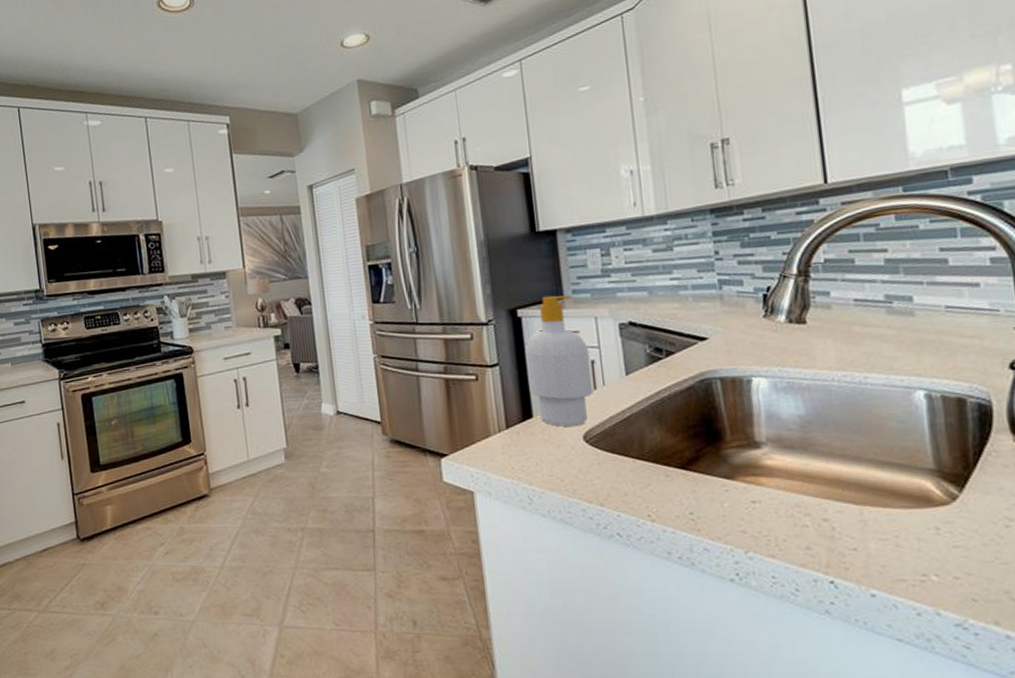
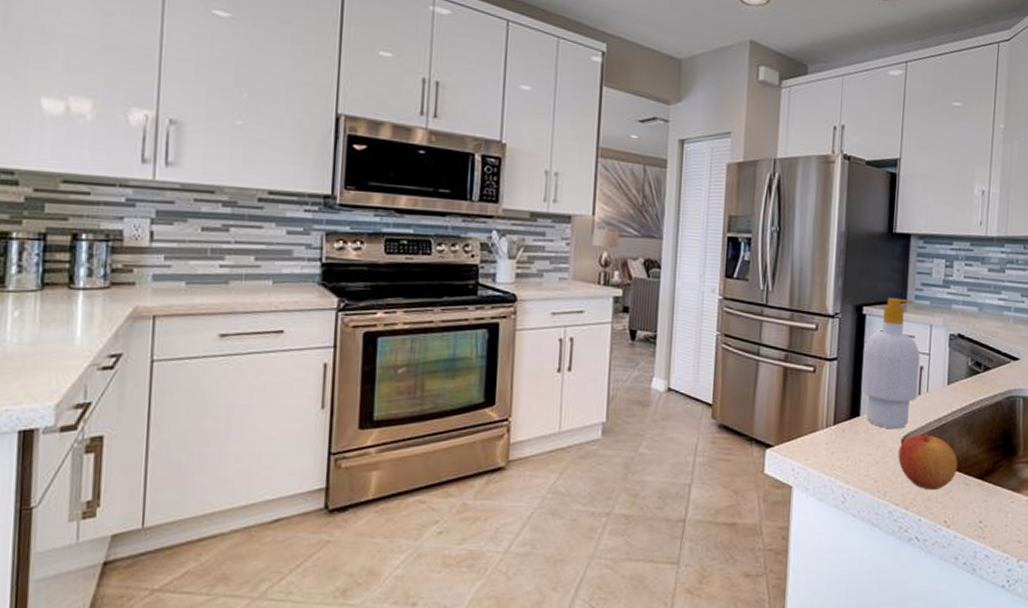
apple: none [581,424,654,485] -> present [898,429,958,491]

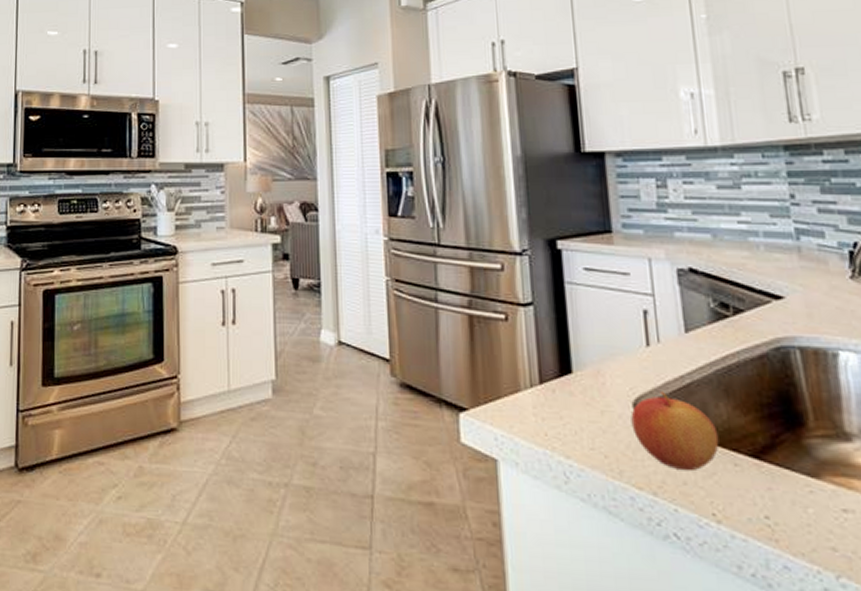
soap bottle: present [861,297,920,429] -> none [564,228,646,389]

